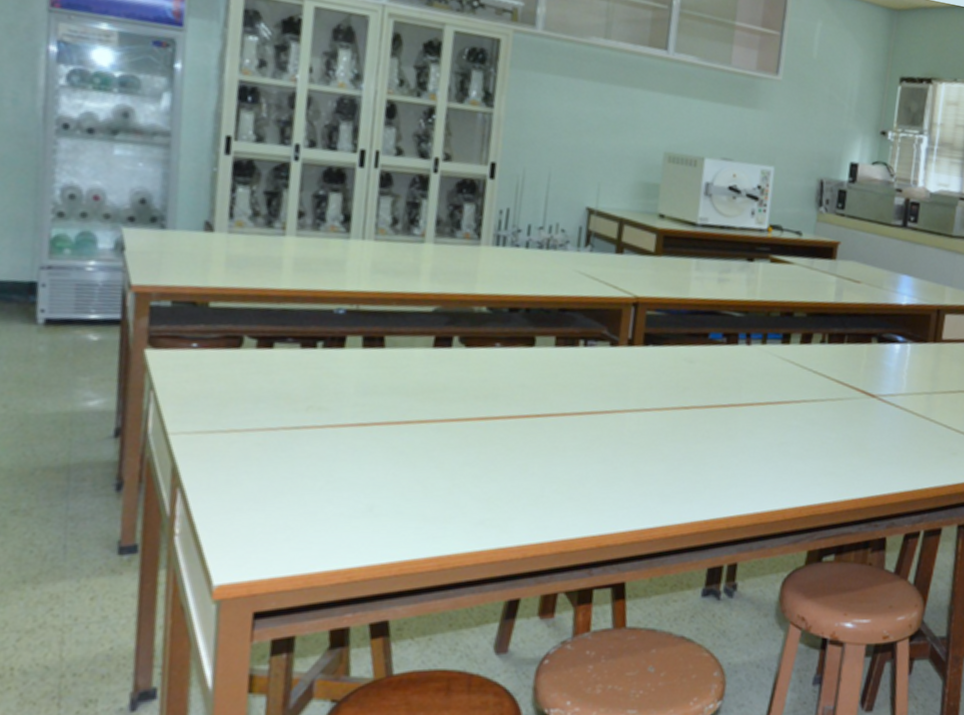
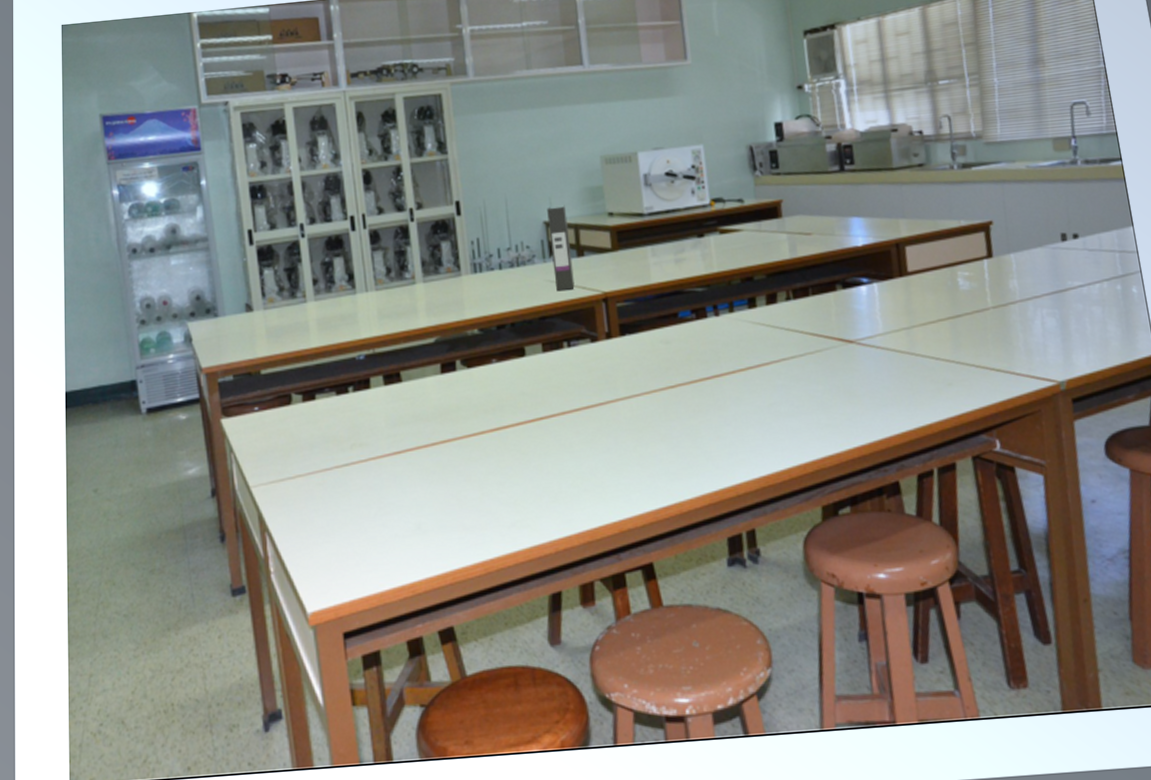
binder: none [585,192,615,286] -> present [547,205,575,291]

